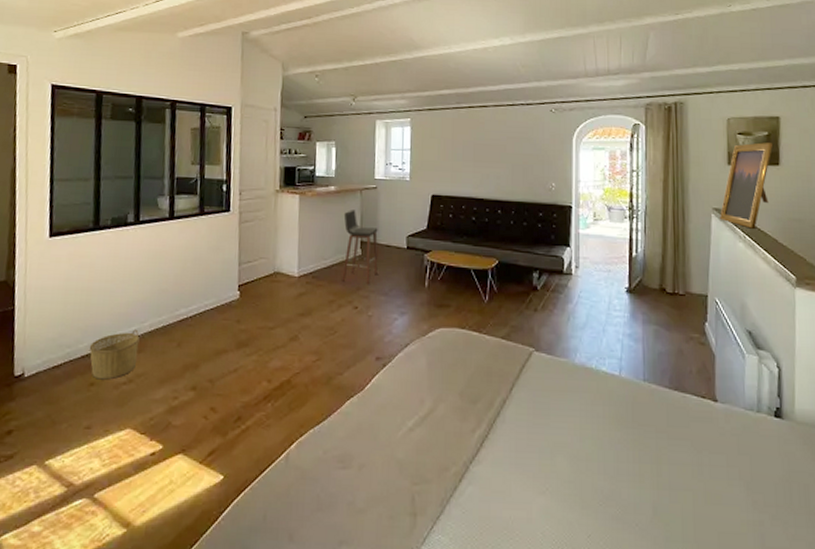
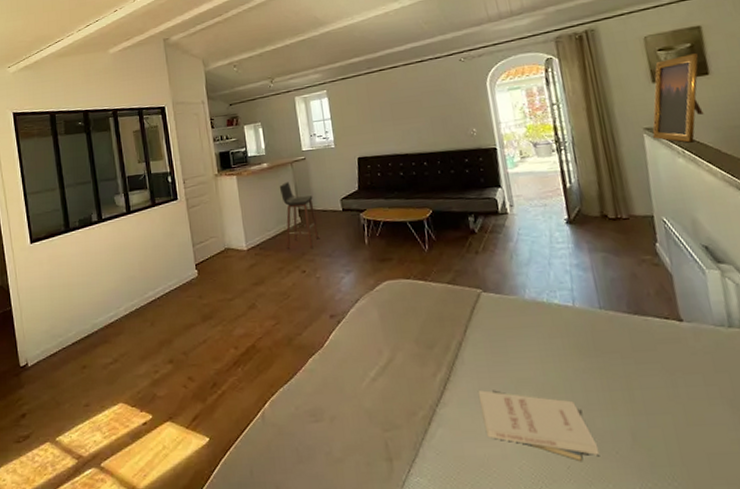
basket: present [89,329,140,380] -> none [77,314,119,362]
books: none [513,451,620,530] -> present [477,390,600,461]

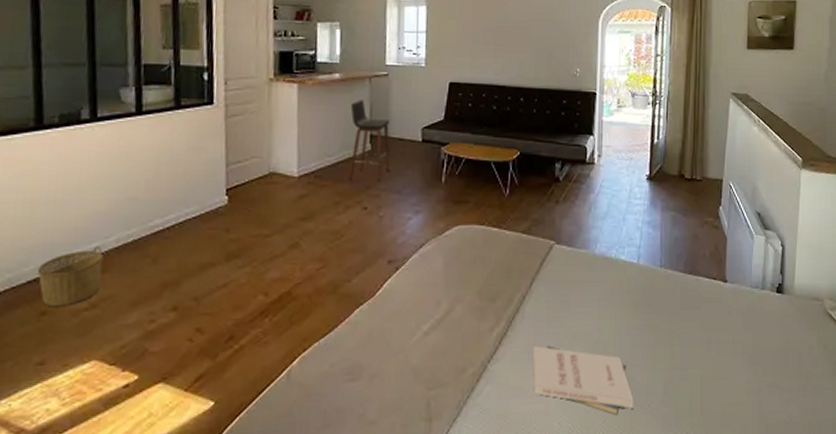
basket: none [77,314,119,362] -> present [37,246,104,307]
picture frame: present [652,53,704,143] -> none [737,26,788,113]

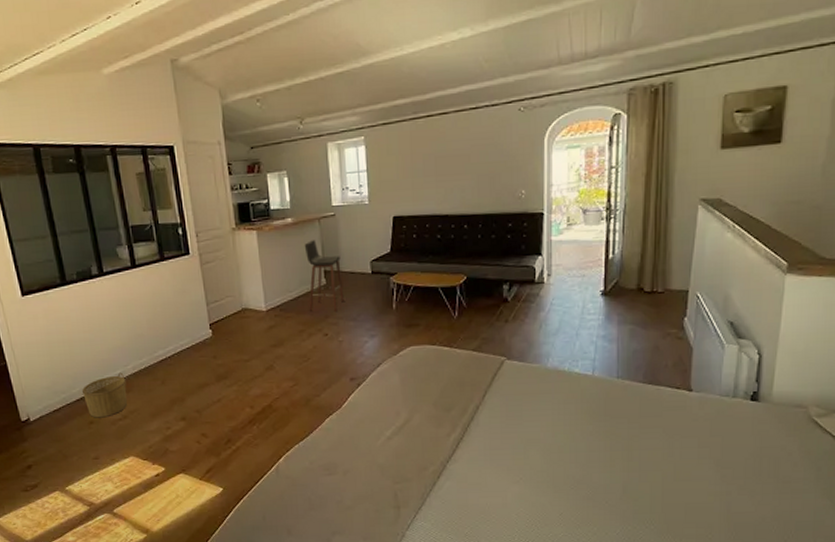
books: present [532,345,634,415] -> none [488,449,591,509]

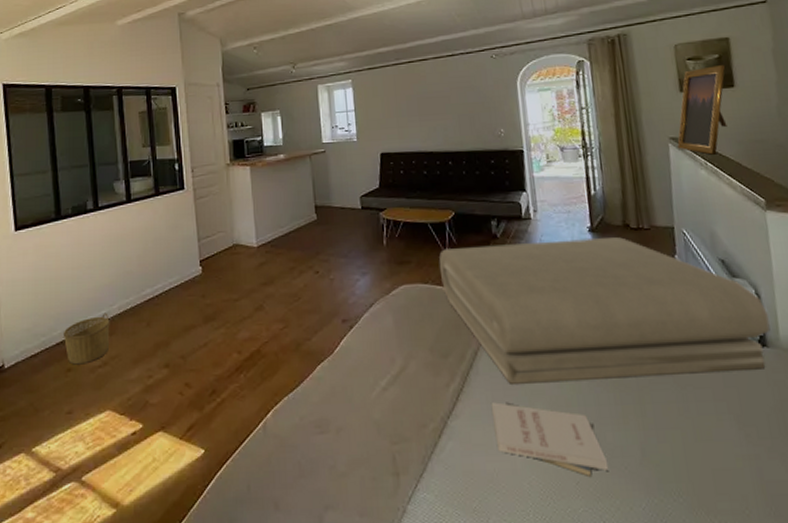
bar stool: present [304,240,344,311] -> none [295,176,335,248]
towel: none [447,300,766,434] -> present [439,237,771,384]
books: none [488,449,591,509] -> present [490,402,609,476]
picture frame: none [708,118,775,217] -> present [677,65,727,155]

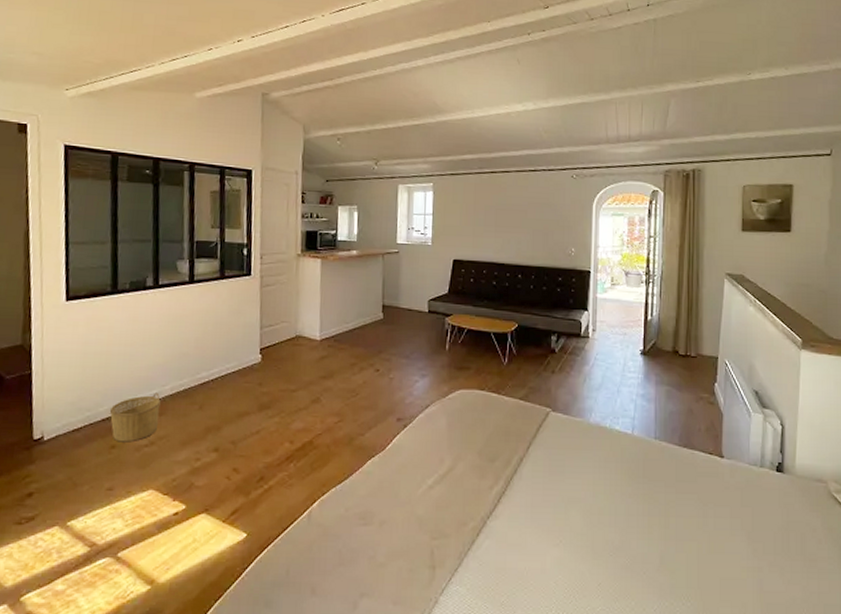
towel: present [439,237,771,384] -> none [497,358,788,493]
books: present [490,402,609,476] -> none [529,506,629,579]
picture frame: present [677,65,727,155] -> none [732,210,785,293]

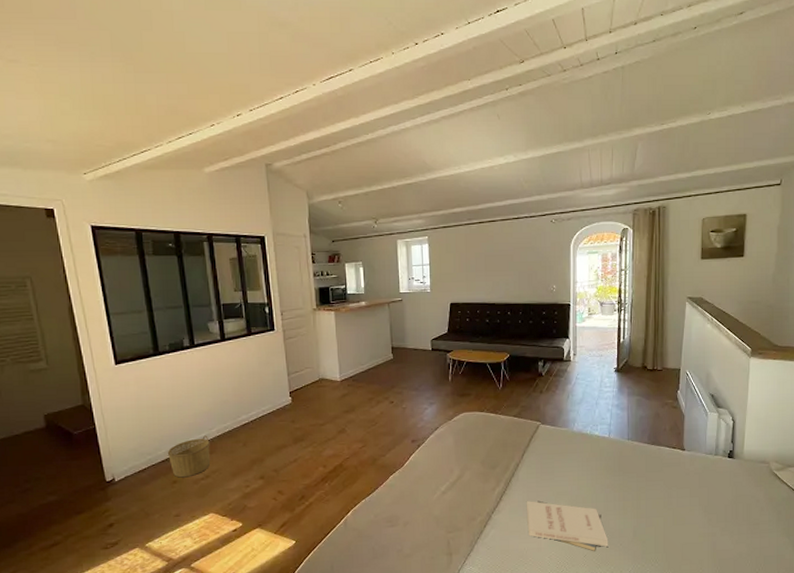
books: none [529,506,629,579] -> present [526,500,609,551]

